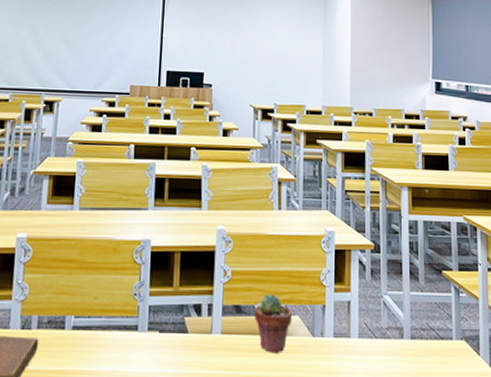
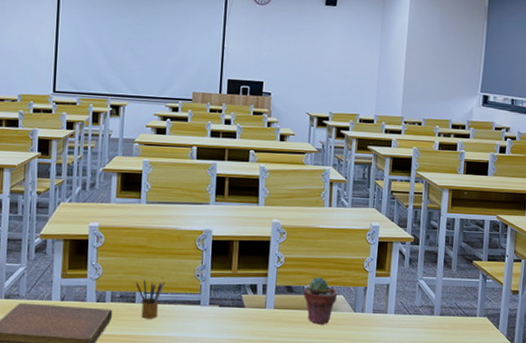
pencil box: none [65,299,99,349] -> present [136,279,166,319]

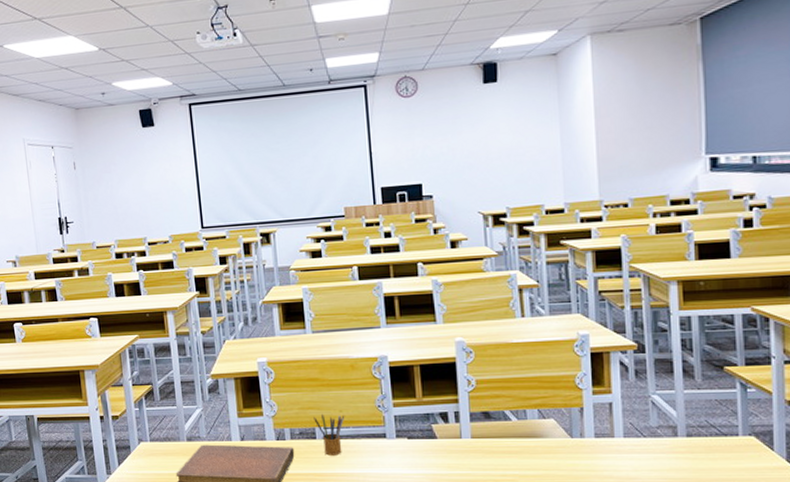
potted succulent: present [303,277,337,325] -> none [503,400,546,454]

